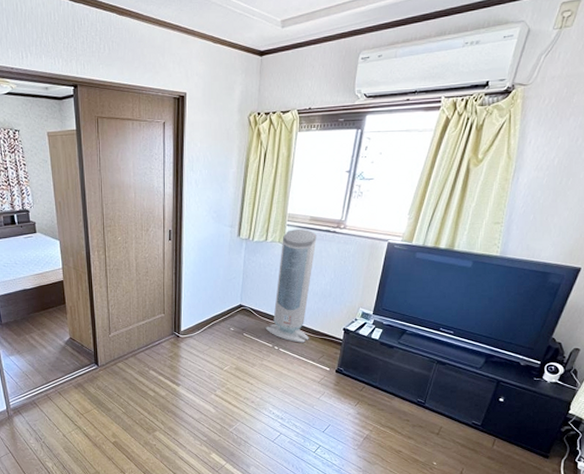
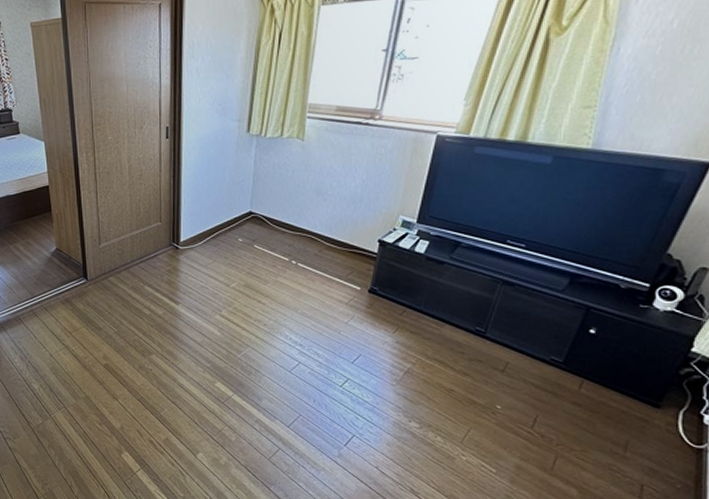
air purifier: present [265,229,317,343] -> none [280,122,345,257]

